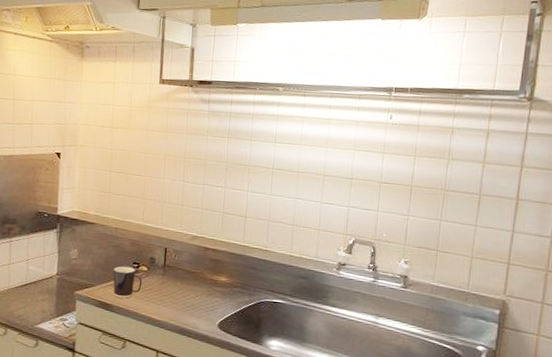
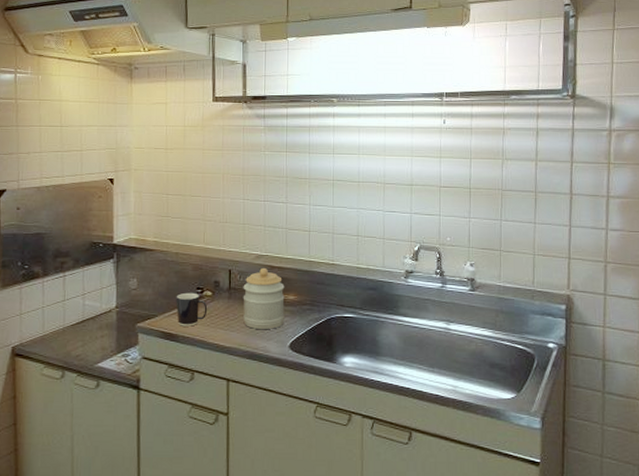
jar: none [176,248,218,308] -> present [243,267,285,329]

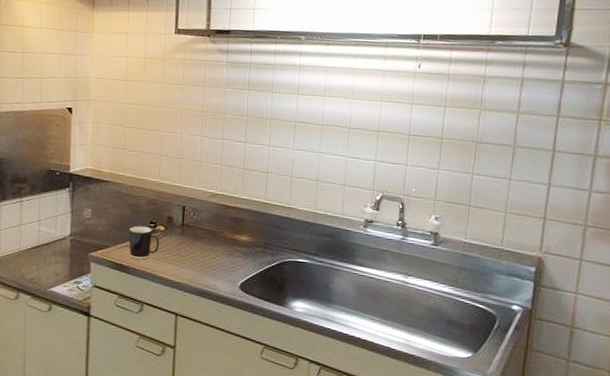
jar: present [243,267,285,329] -> none [195,206,239,268]

